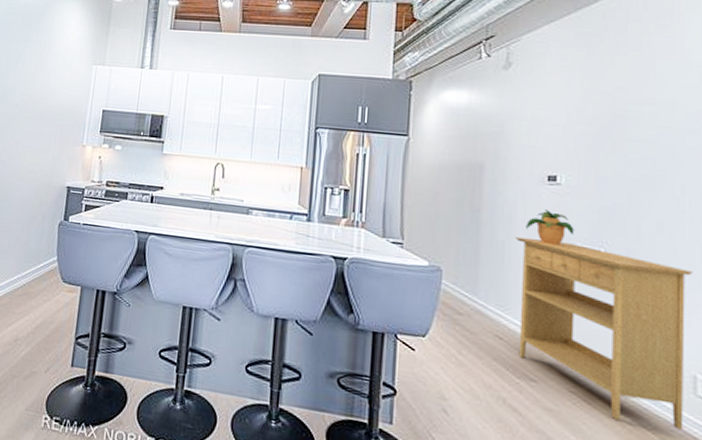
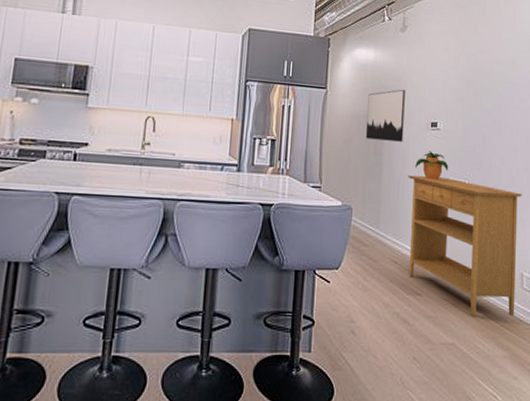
wall art: none [458,136,511,198] -> present [365,89,405,142]

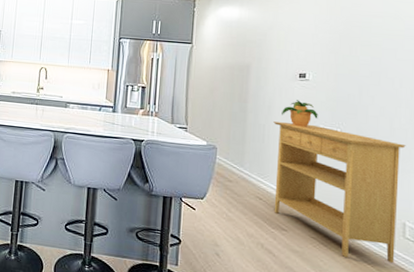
wall art: present [365,89,405,142] -> none [230,43,271,91]

